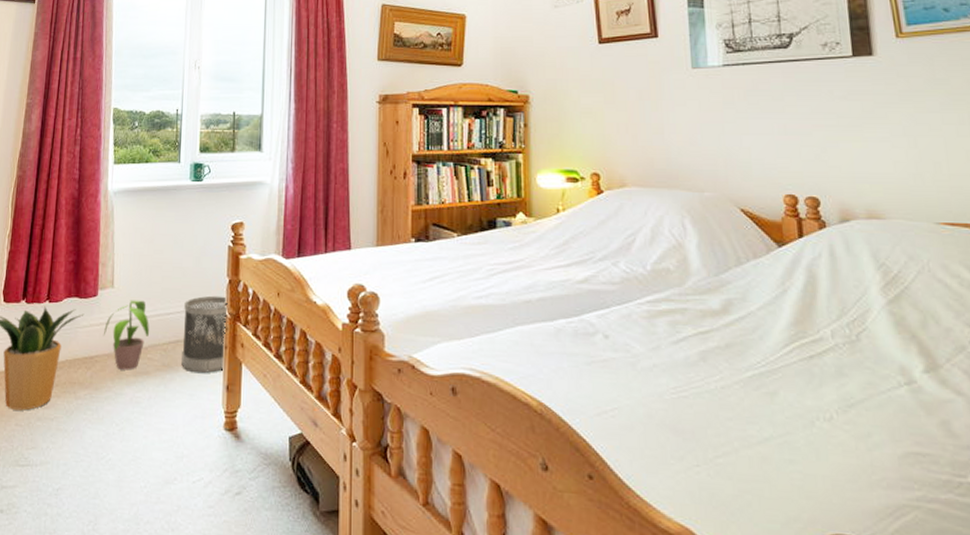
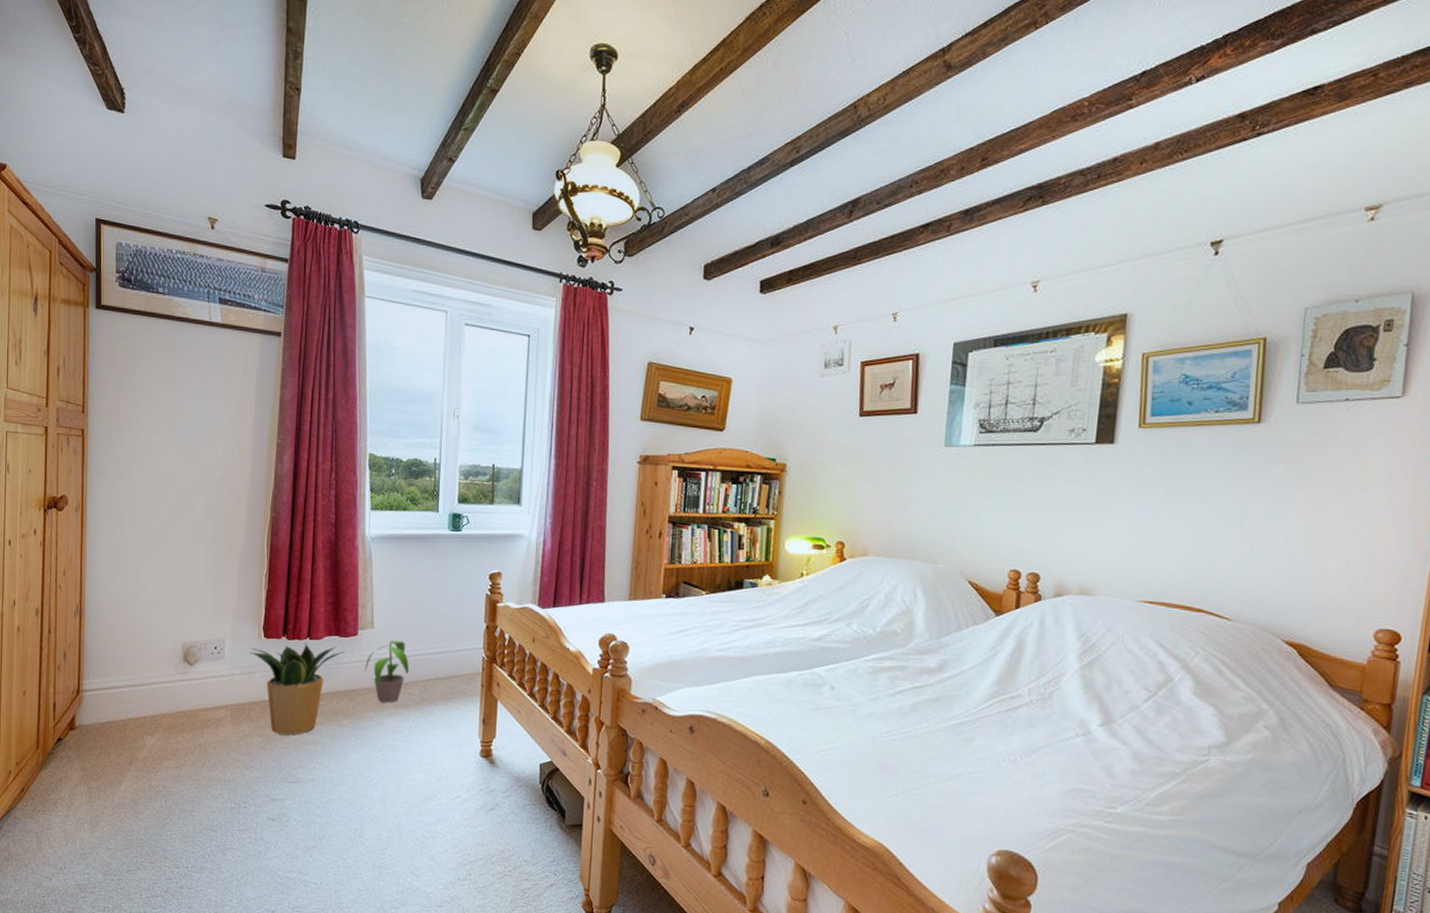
wastebasket: present [181,295,228,374] -> none [440,639,485,708]

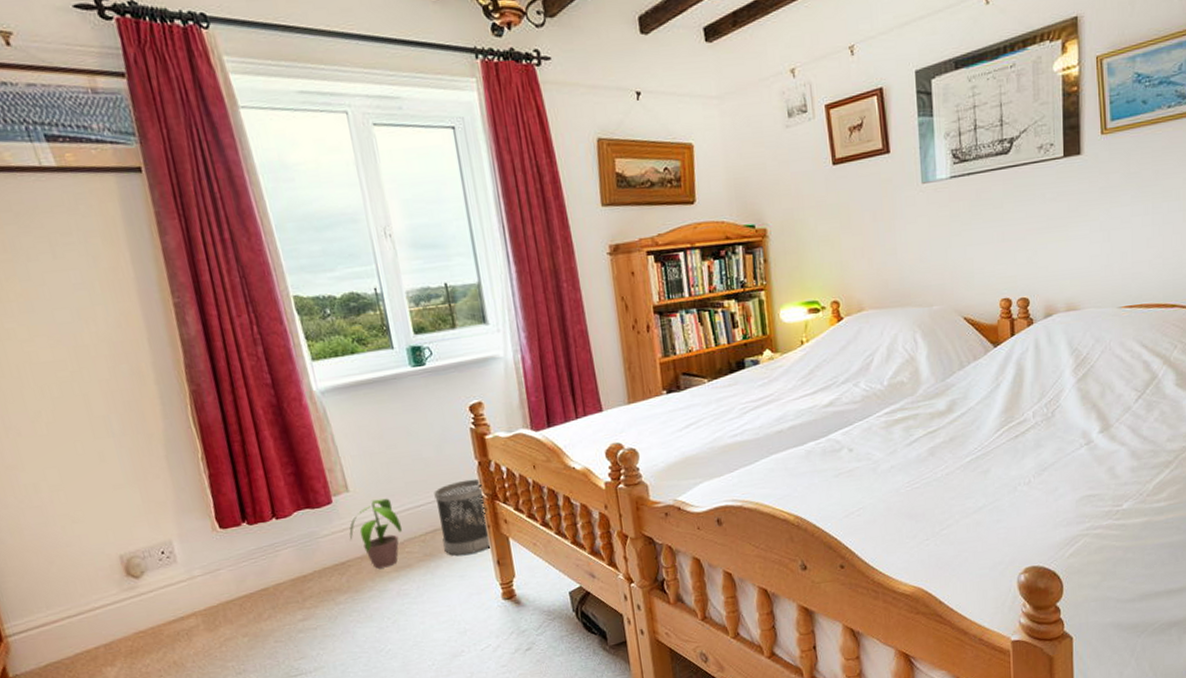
potted plant: present [250,643,345,736] -> none [206,520,322,630]
wastebasket: none [440,639,485,708] -> present [434,478,491,556]

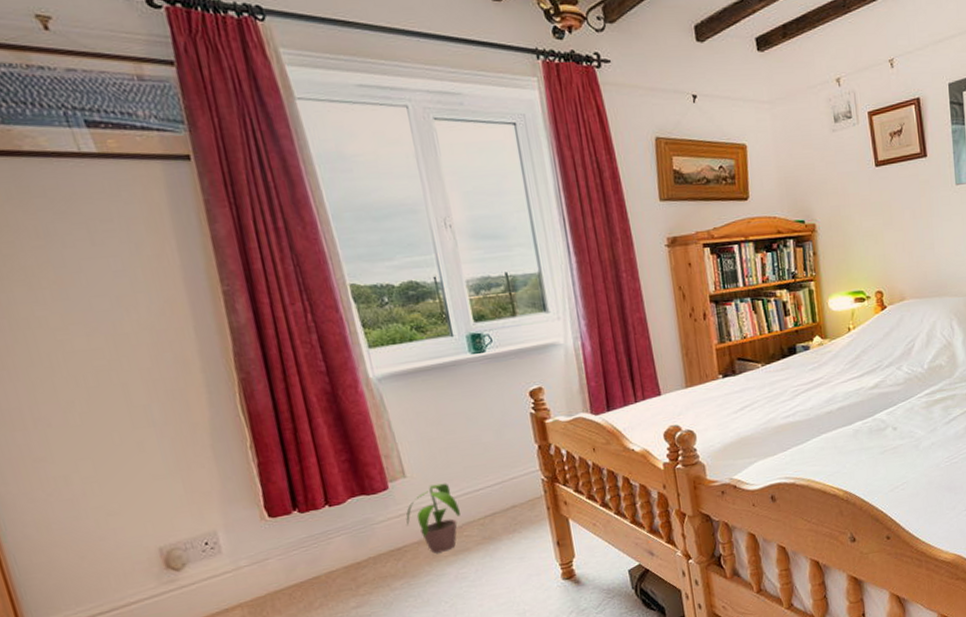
wastebasket: present [434,478,491,556] -> none [493,461,551,538]

